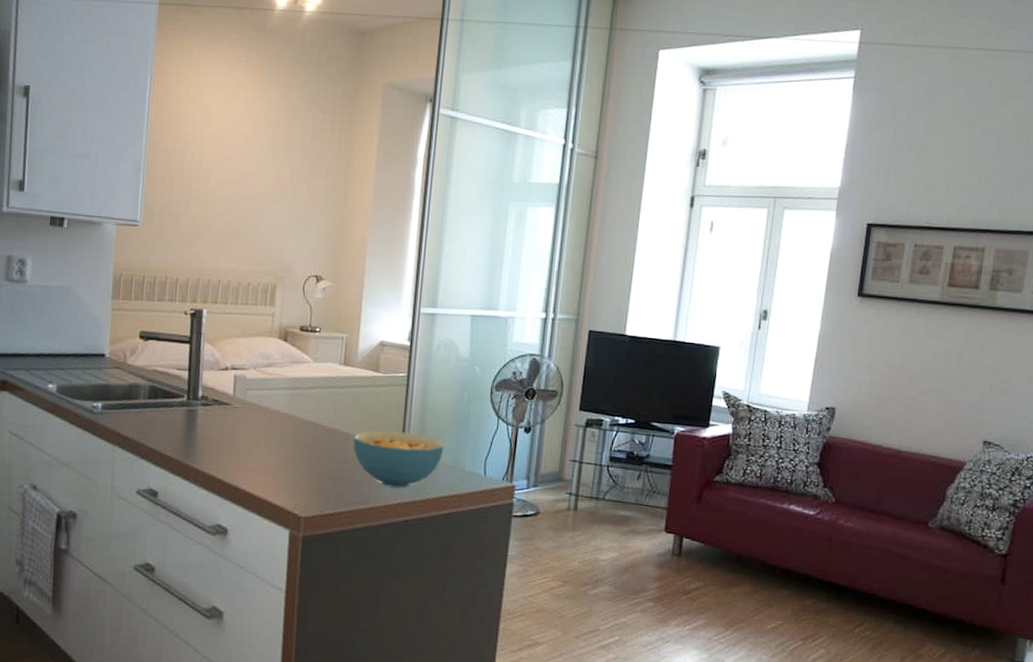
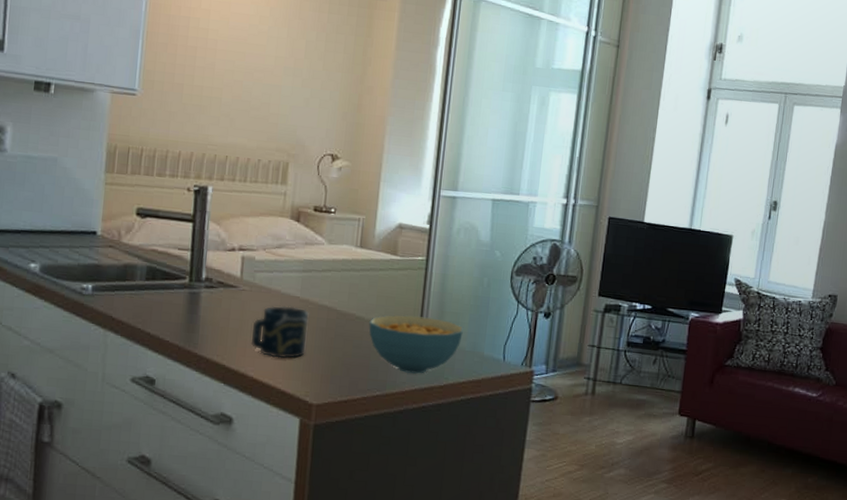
cup: none [243,422,297,473] -> present [251,306,309,359]

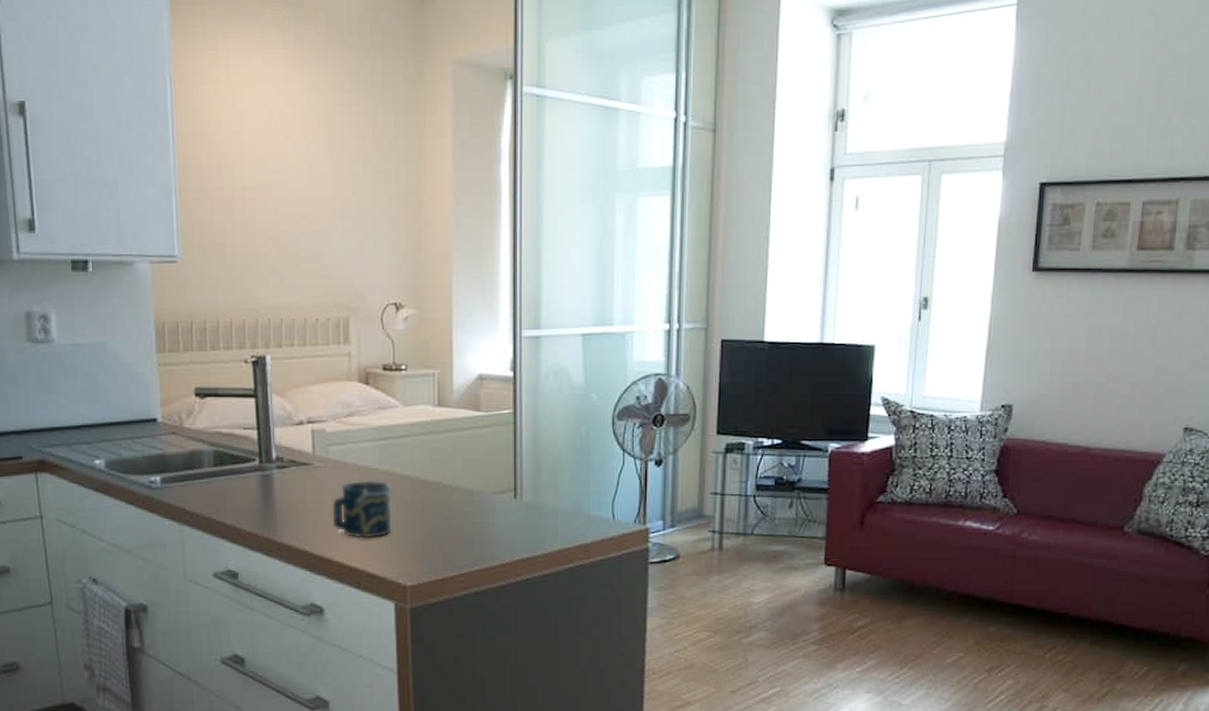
cereal bowl: present [369,314,463,375] -> none [458,477,564,544]

